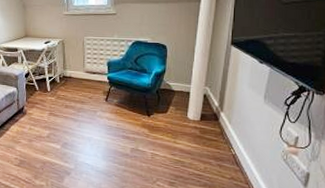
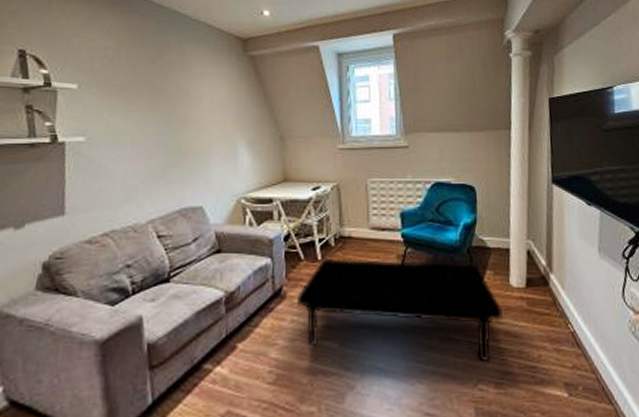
coffee table: none [34,90,179,167] -> present [297,258,502,361]

